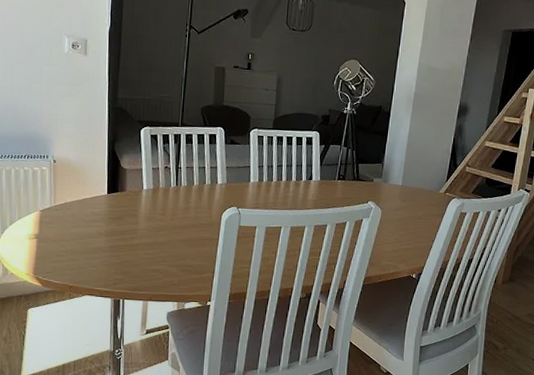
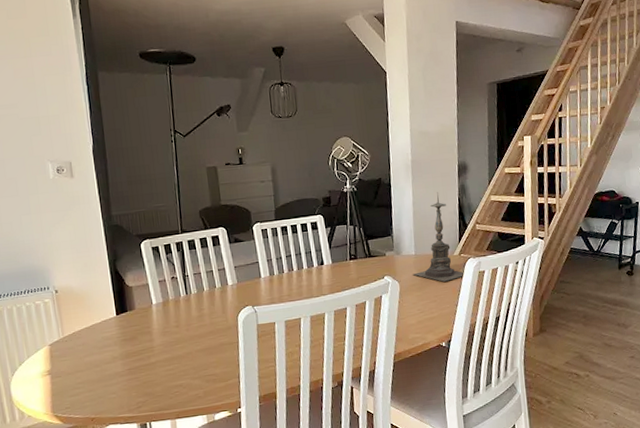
candle holder: none [396,129,445,217] -> present [413,192,464,282]

